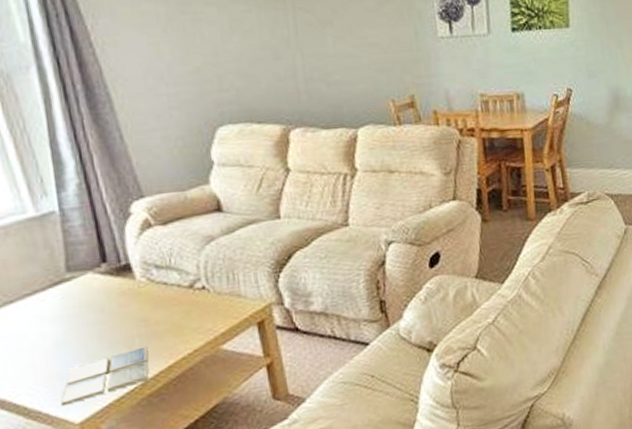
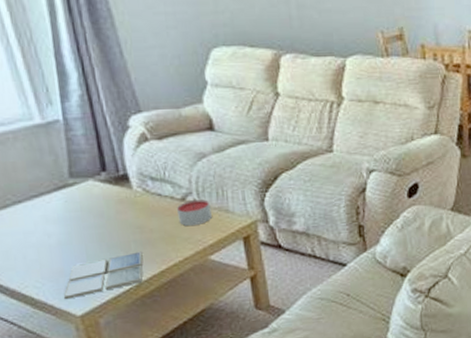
candle: none [185,285,223,315] -> present [177,199,212,226]

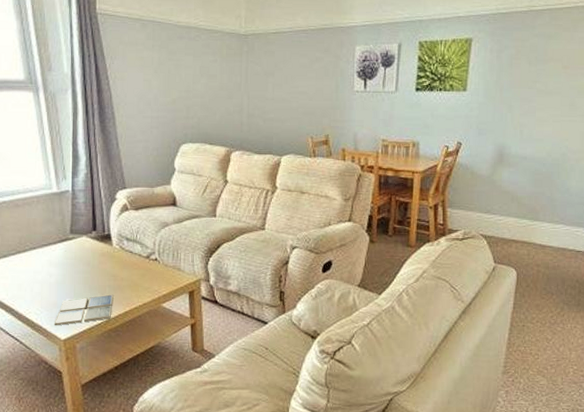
candle: present [177,199,212,226] -> none [143,258,167,279]

